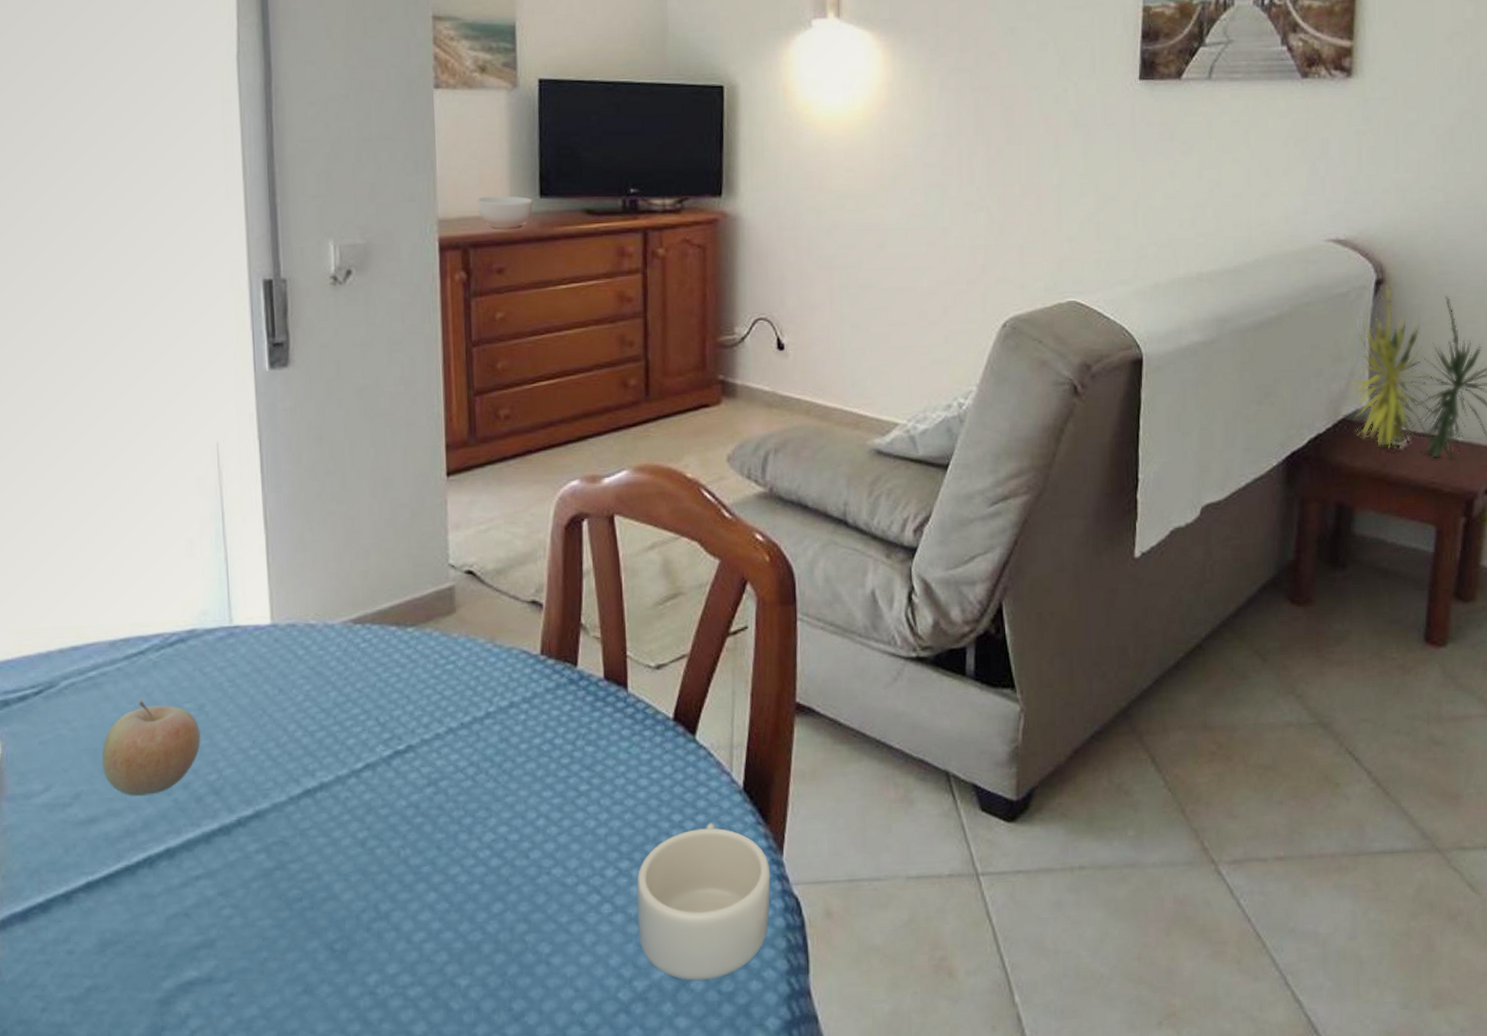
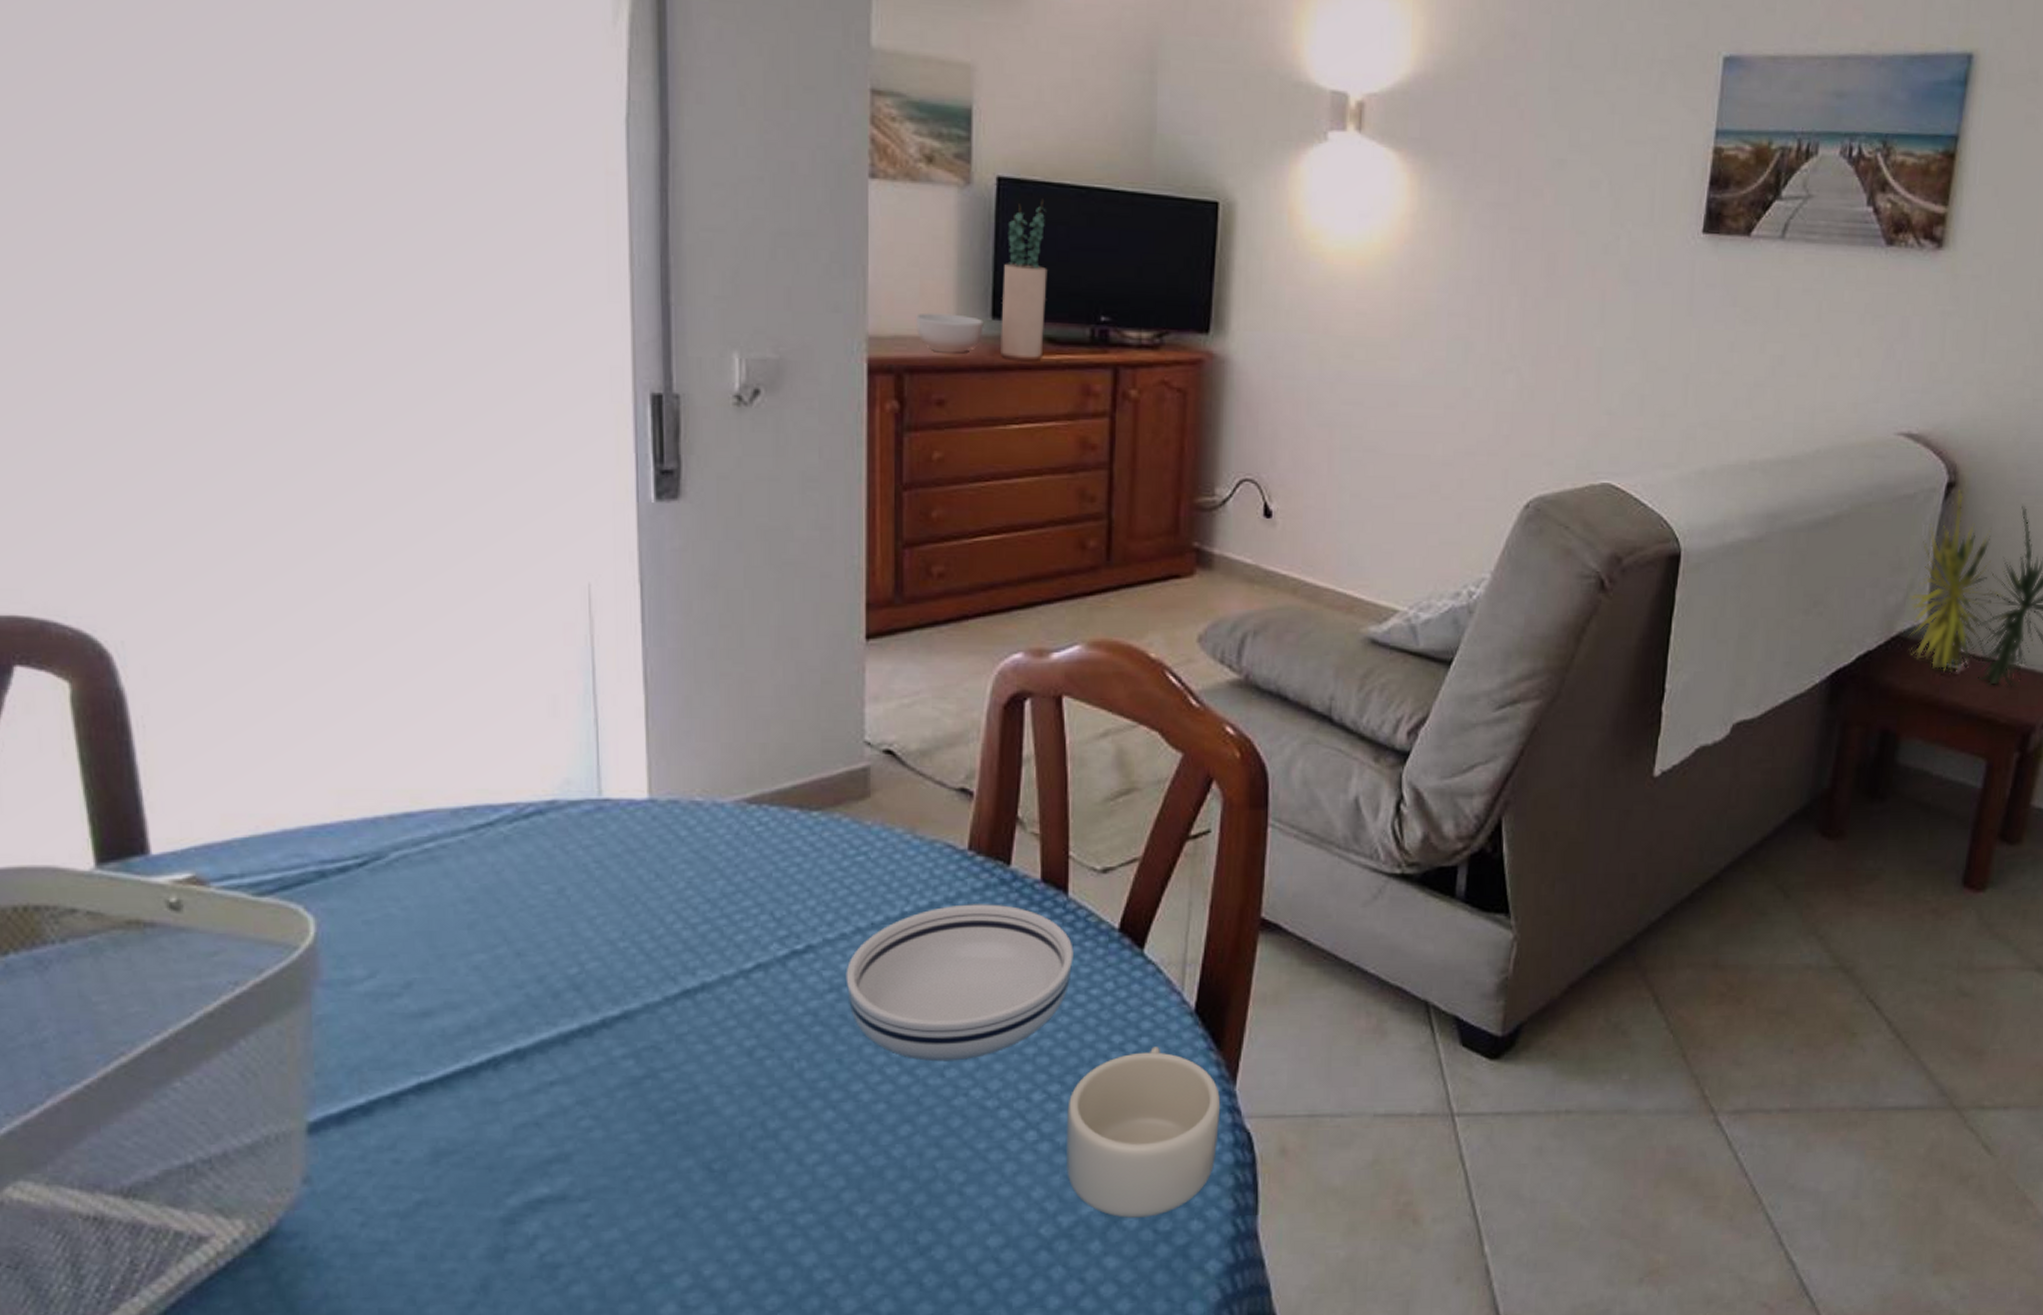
fruit: present [101,700,201,796] -> none [438,879,560,988]
bowl: none [441,701,635,845] -> present [845,904,1074,1062]
vase: none [547,94,584,232] -> present [1000,199,1048,363]

